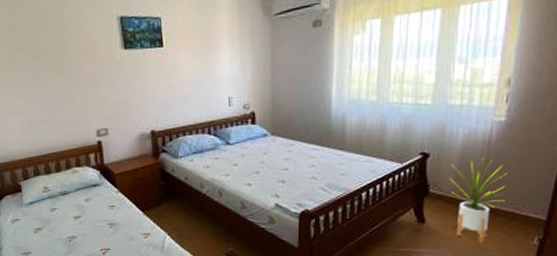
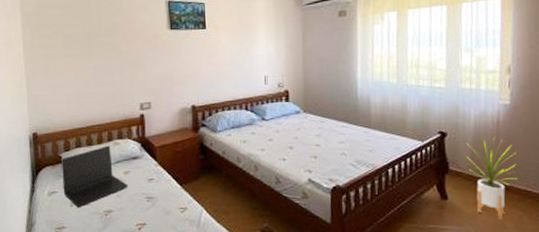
laptop: none [21,173,90,233] -> present [61,145,129,207]

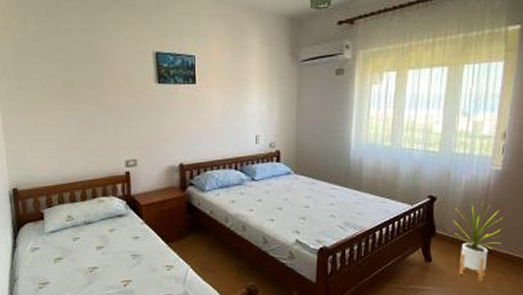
laptop: present [61,145,129,207] -> none [44,202,114,263]

